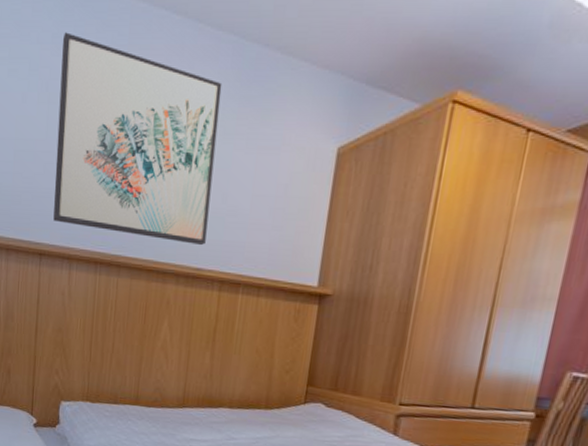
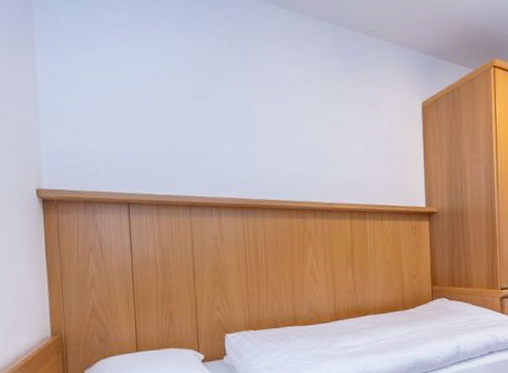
wall art: present [53,32,222,246] -> none [189,22,333,185]

